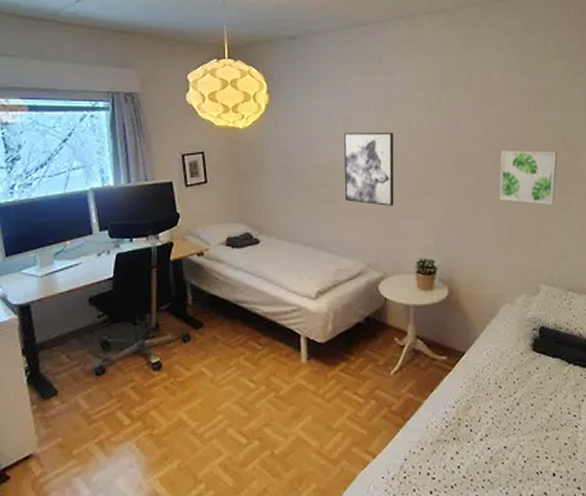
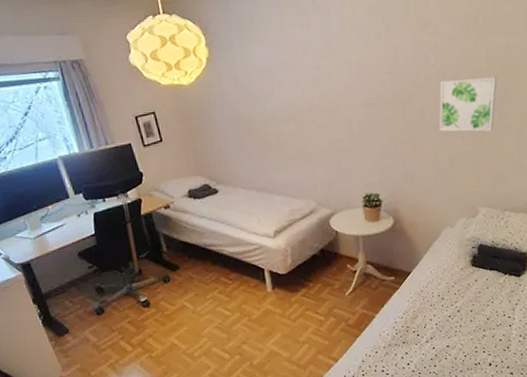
wall art: present [343,133,395,206] -> none [284,74,339,148]

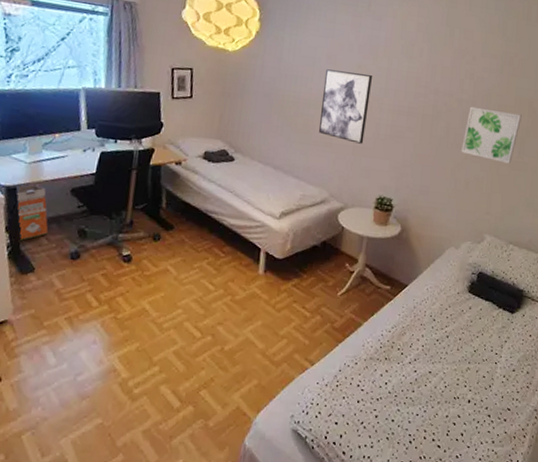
waste bin: none [30,254,70,308] -> present [17,182,49,241]
wall art: none [284,74,339,148] -> present [319,69,372,144]

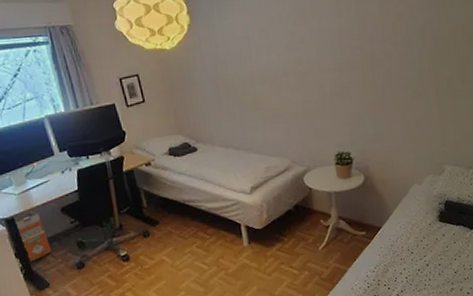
wall art: present [319,69,372,144] -> none [261,40,312,109]
wall art: present [461,106,522,164] -> none [405,43,459,95]

